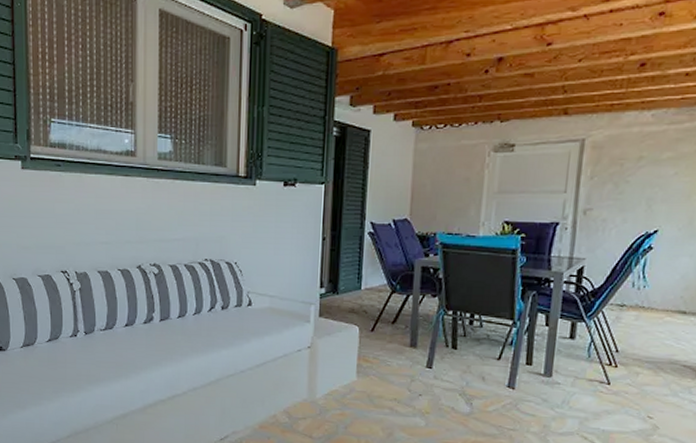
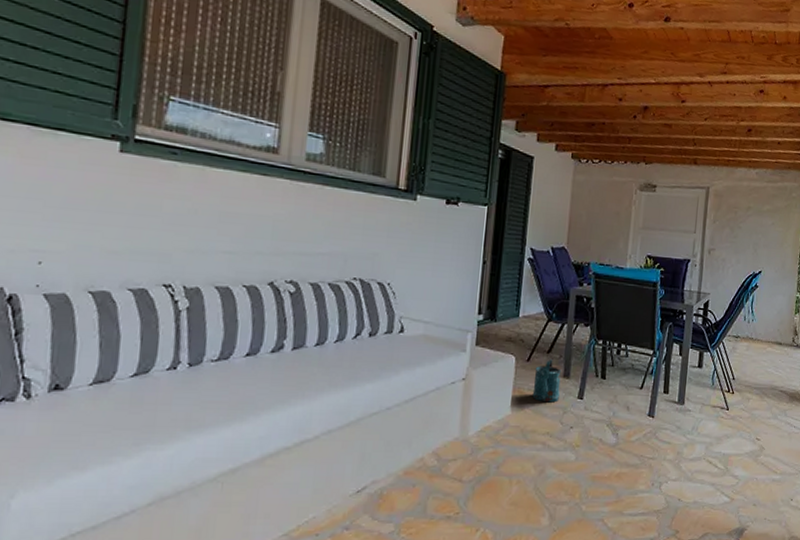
watering can: none [378,328,408,371] -> present [532,358,562,403]

